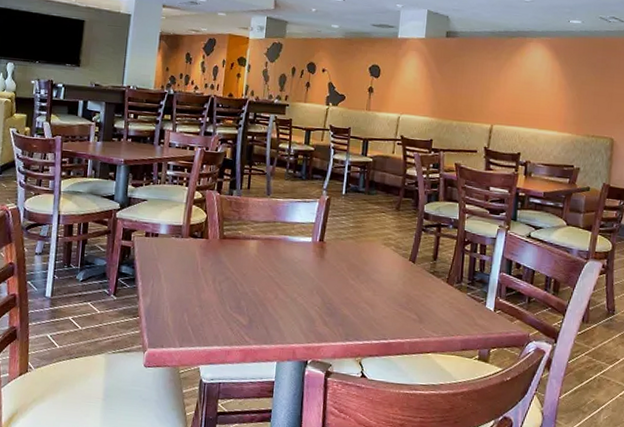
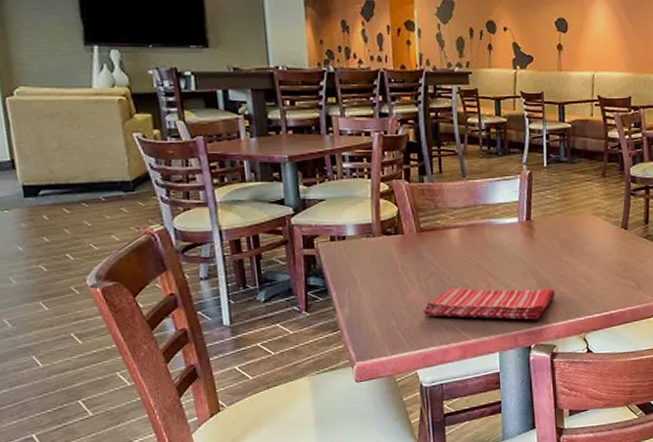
dish towel: none [213,294,337,336] -> present [423,288,555,320]

